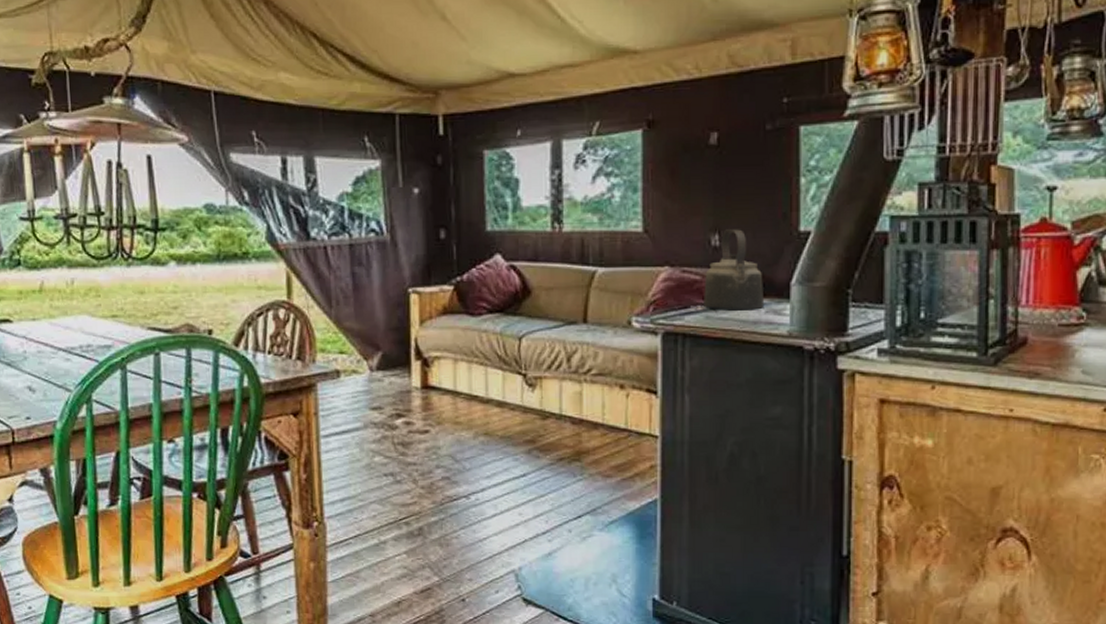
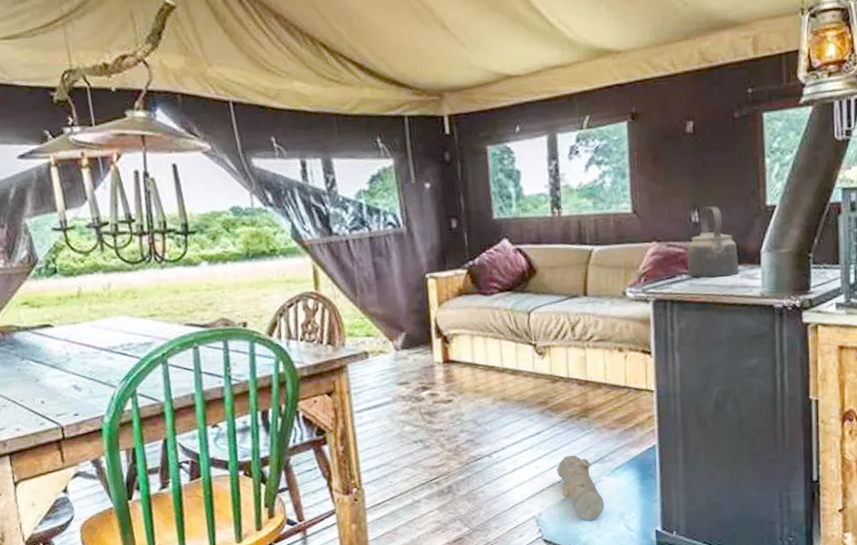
decorative log: none [542,503,594,581] -> present [557,455,604,521]

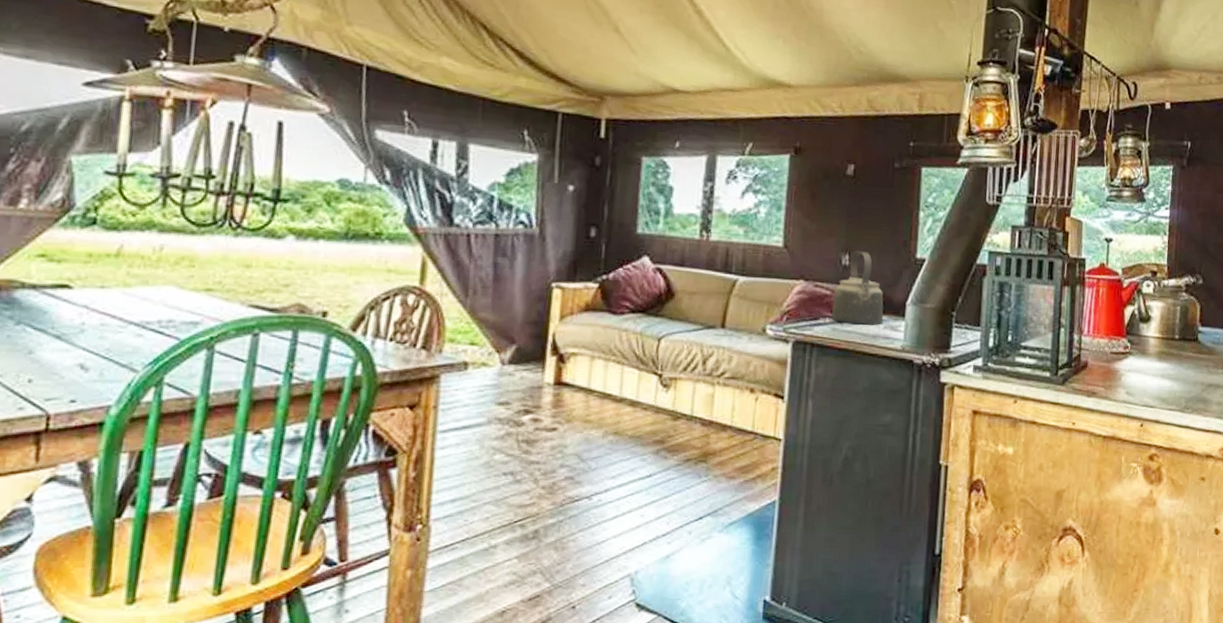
decorative log: present [557,455,604,521] -> none [663,504,711,584]

